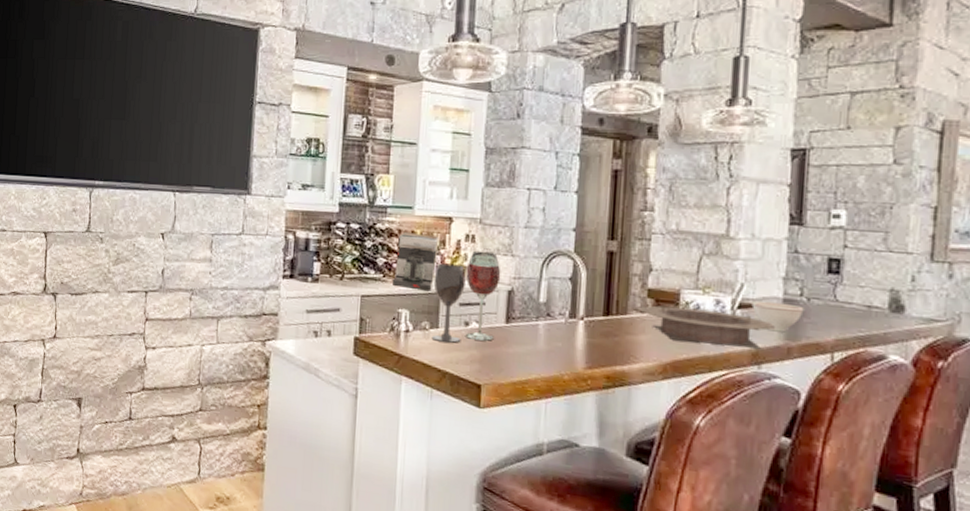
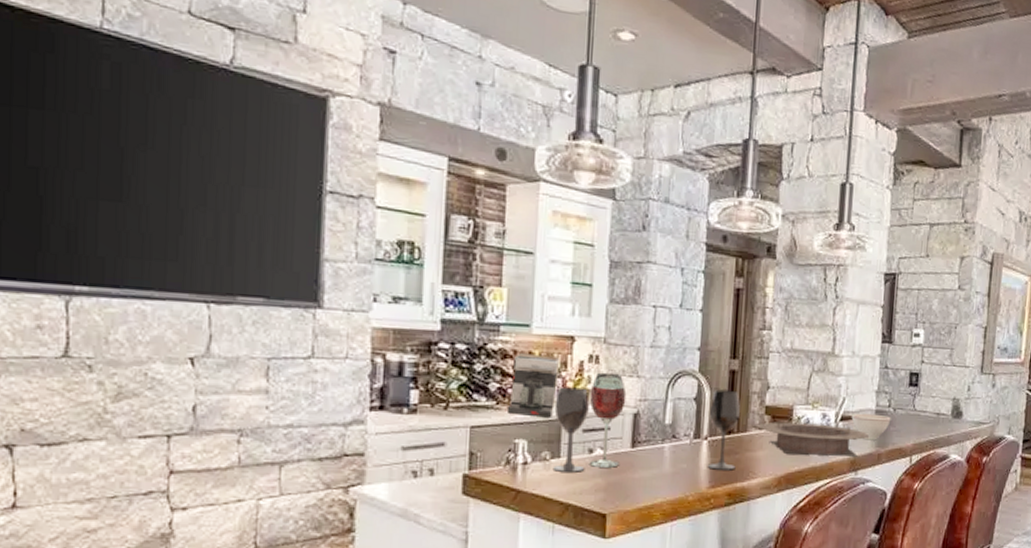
wine glass: none [585,270,620,353] -> present [708,389,741,470]

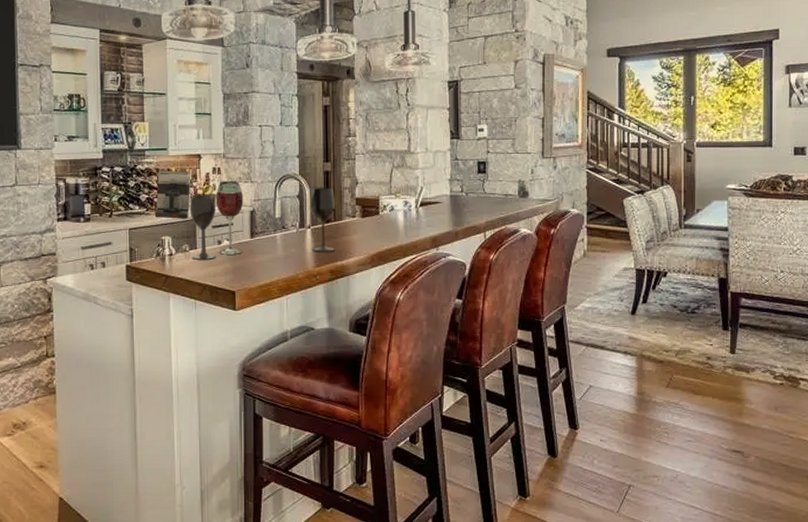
bowl: present [758,419,870,457] -> none [351,207,447,236]
bowl: present [851,413,891,441] -> none [429,198,464,221]

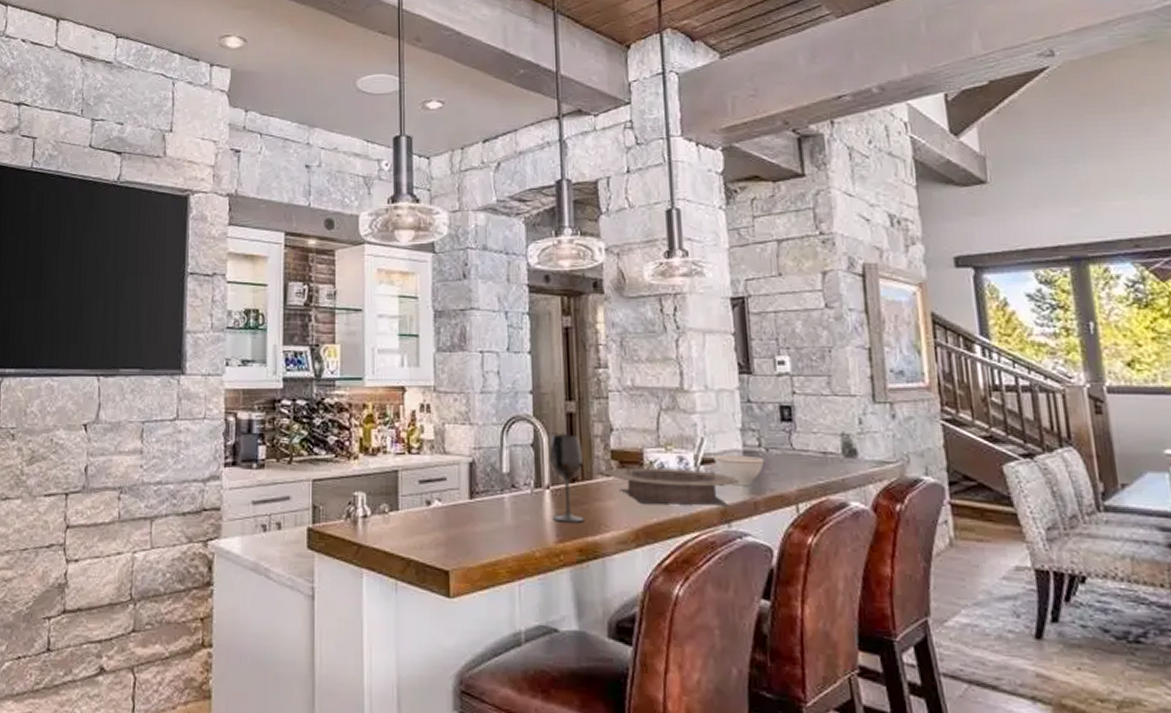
coffee maker: present [154,170,191,219] -> none [345,406,393,470]
wine glass: present [189,194,216,260] -> none [390,437,424,526]
wineglass: present [215,180,244,255] -> none [423,421,460,520]
bowl: none [351,207,447,236] -> present [605,464,740,506]
bowl: none [429,198,464,221] -> present [713,455,765,486]

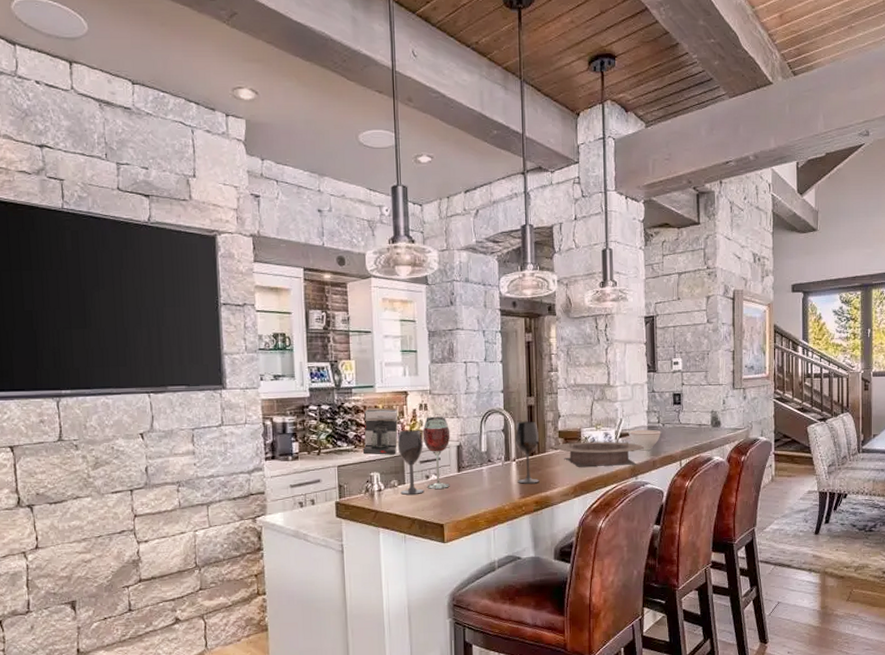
coffee maker: none [345,406,393,470] -> present [362,407,399,455]
wine glass: none [390,437,424,526] -> present [397,430,424,495]
wineglass: none [423,421,460,520] -> present [422,416,450,489]

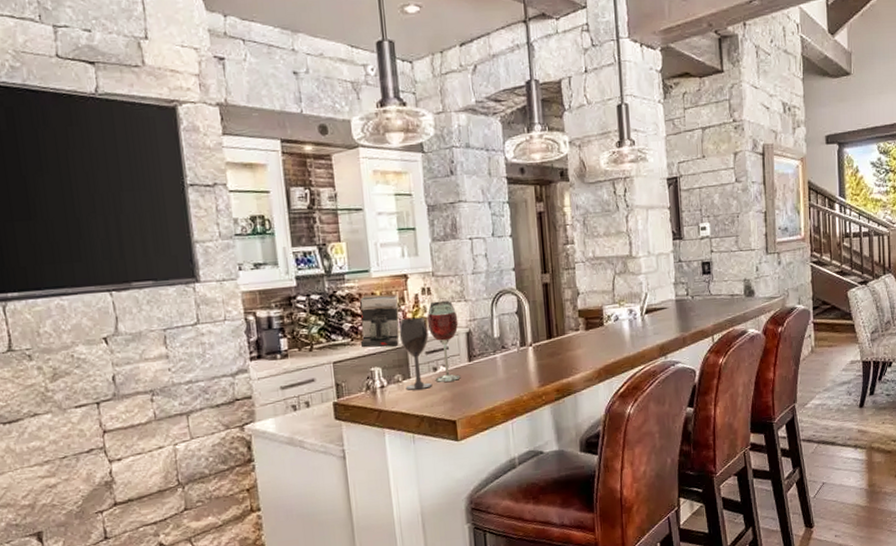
wine glass: present [515,421,540,484] -> none [530,300,560,371]
bowl: present [555,439,645,467] -> none [575,315,674,349]
bowl: present [628,429,661,451] -> none [654,303,691,327]

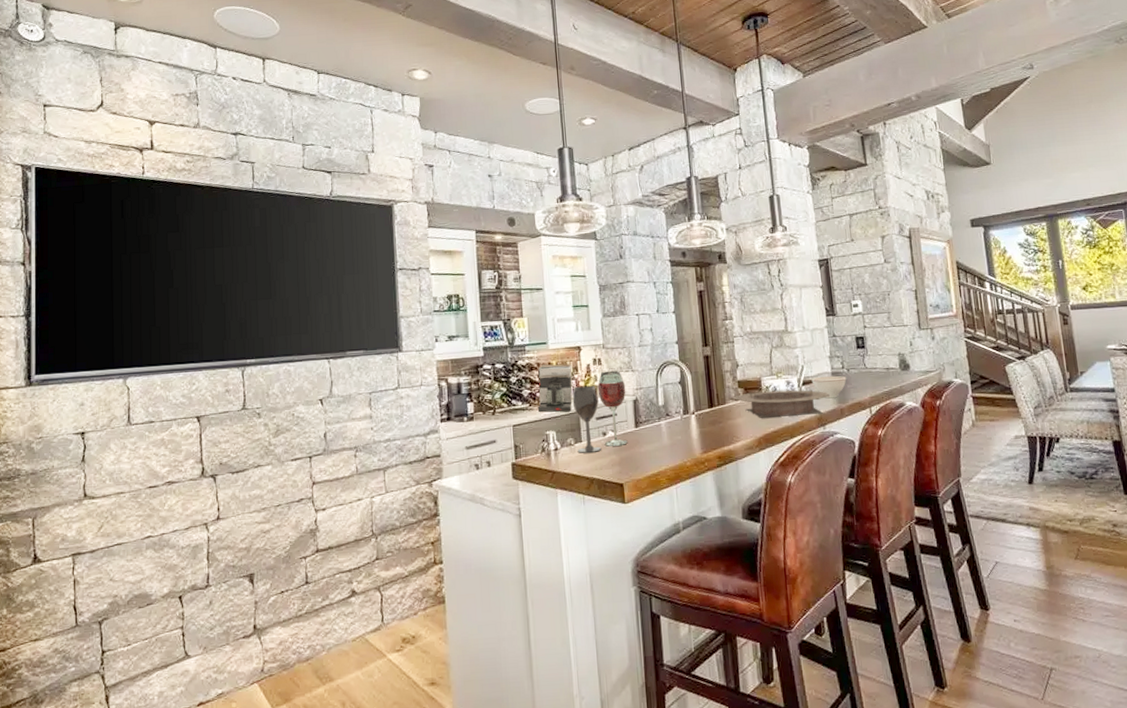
bowl: none [575,315,674,349] -> present [735,387,831,418]
bowl: none [654,303,691,327] -> present [811,375,847,399]

